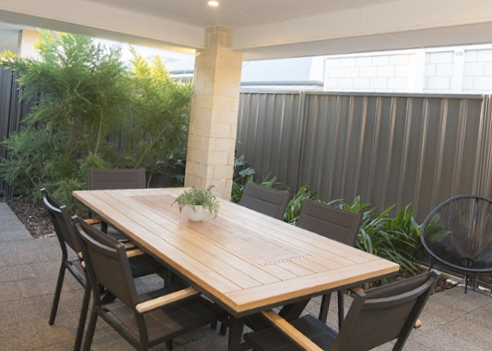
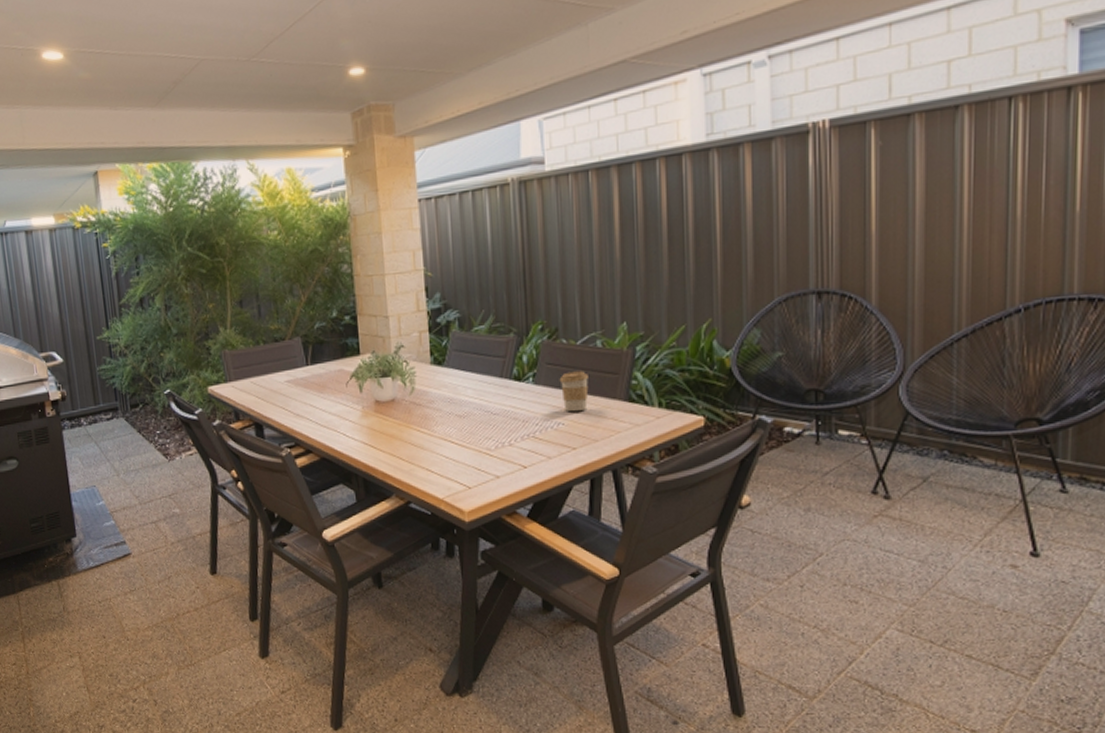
coffee cup: none [312,221,331,249] -> present [559,371,589,412]

